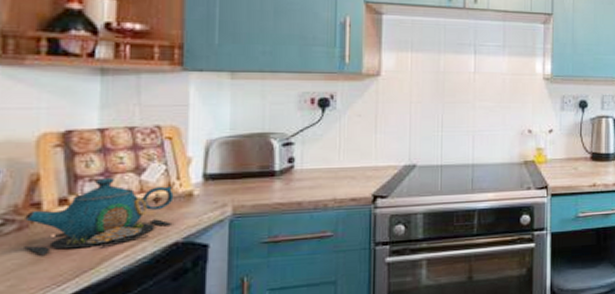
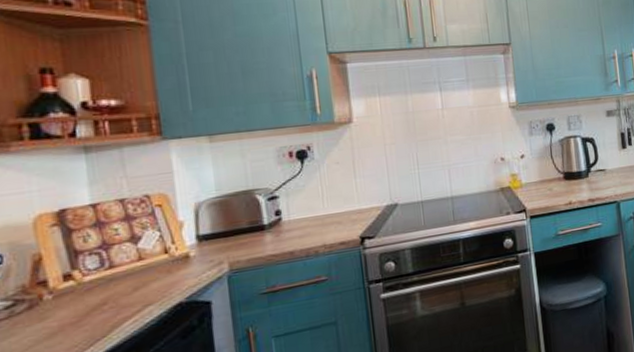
teapot: present [24,177,174,256] -> none [34,249,175,330]

